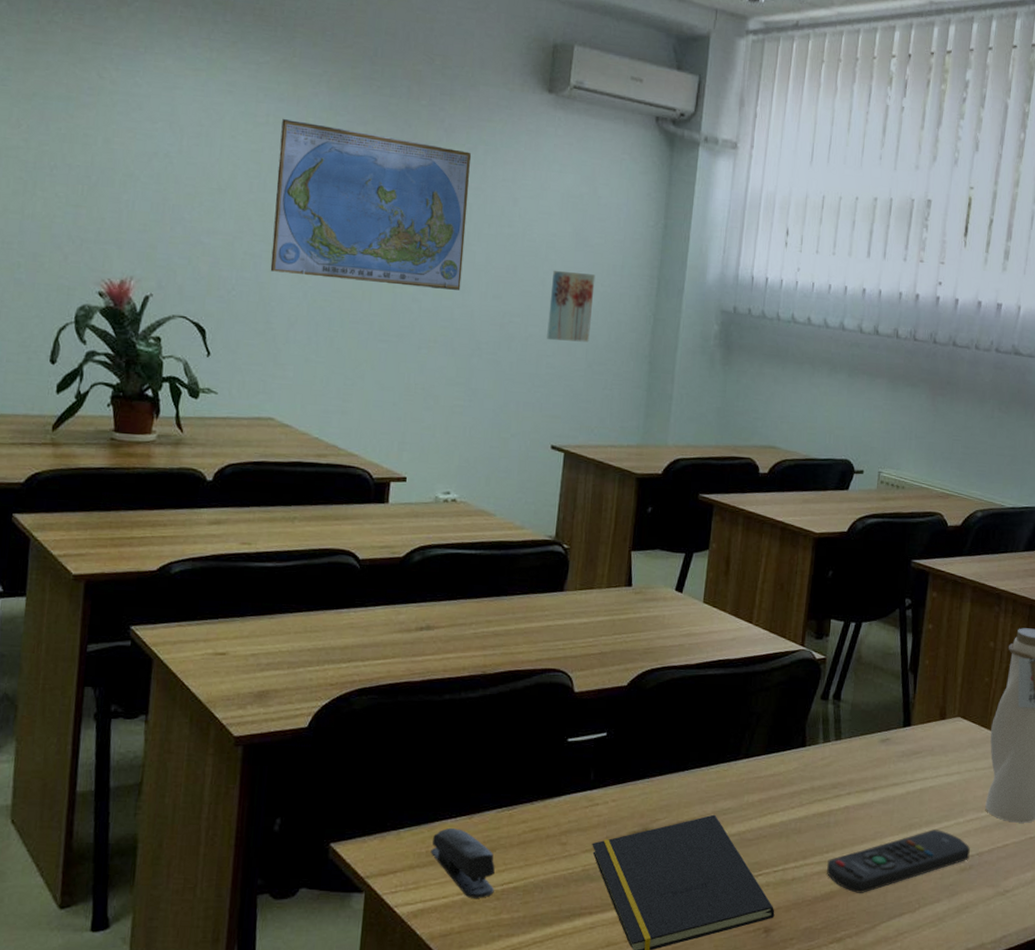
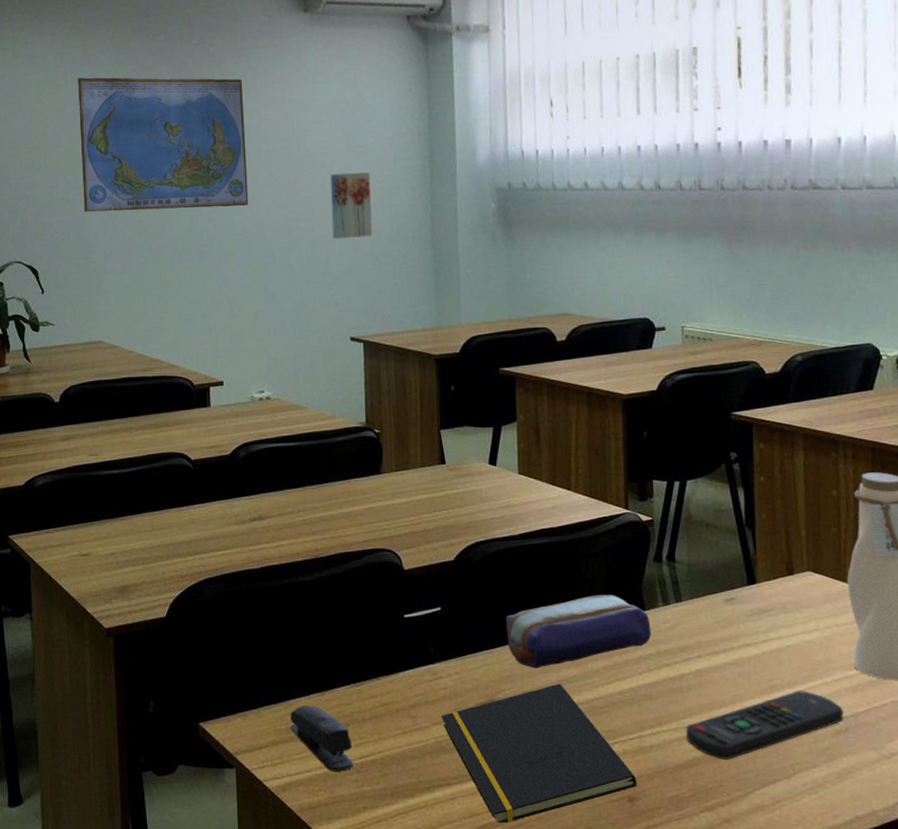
pencil case: none [669,729,809,799] -> present [505,595,652,669]

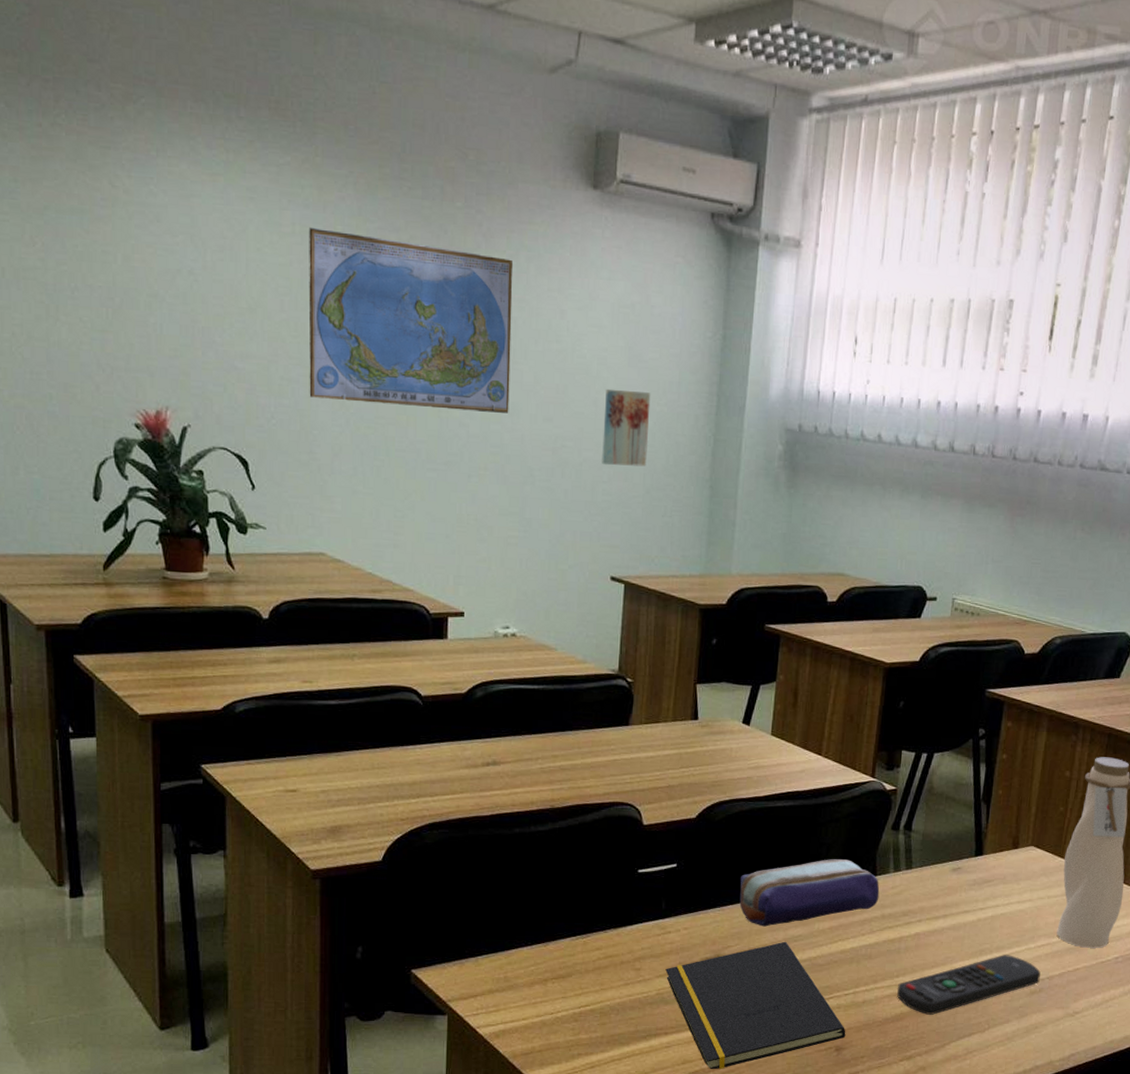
stapler: present [290,706,354,771] -> none [509,955,572,1020]

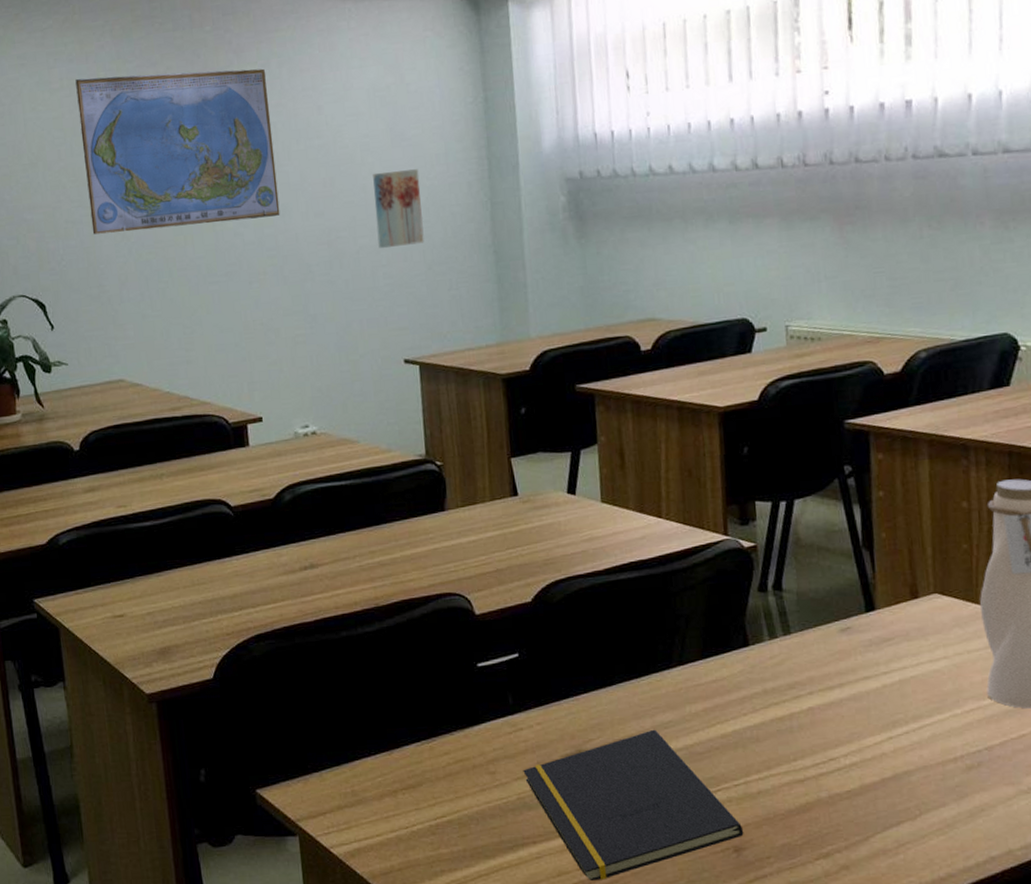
pencil case: present [739,859,880,927] -> none [591,630,757,715]
remote control: present [897,955,1041,1015] -> none [796,724,976,803]

